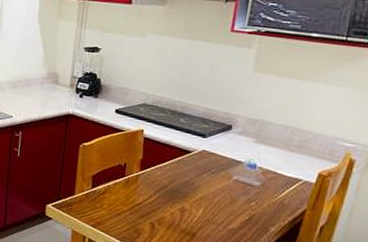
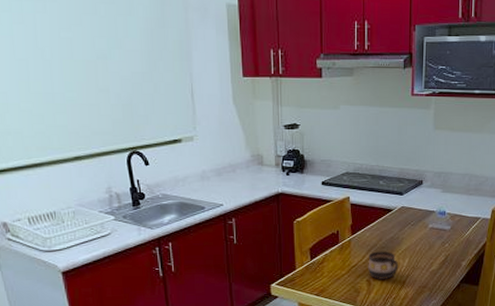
cup: none [153,193,191,227] -> present [368,251,399,279]

